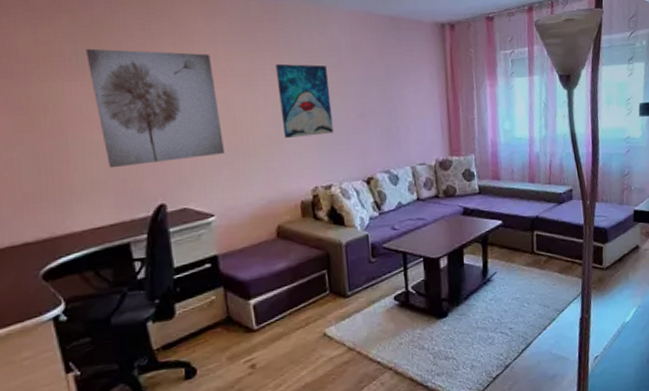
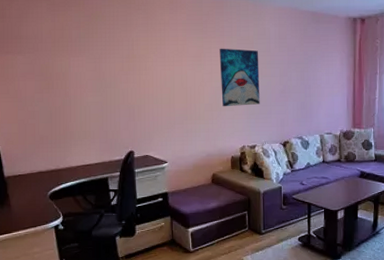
wall art: present [86,48,224,168] -> none [86,33,177,122]

